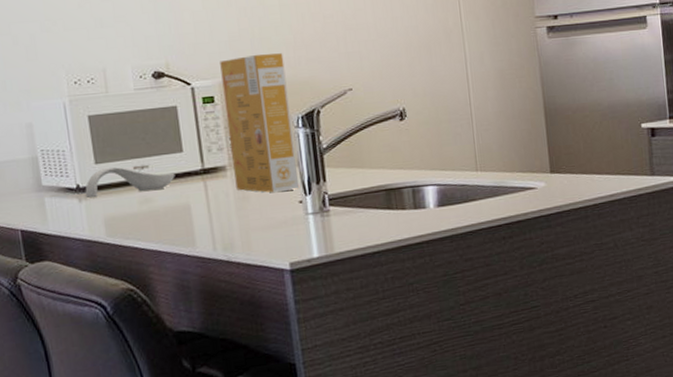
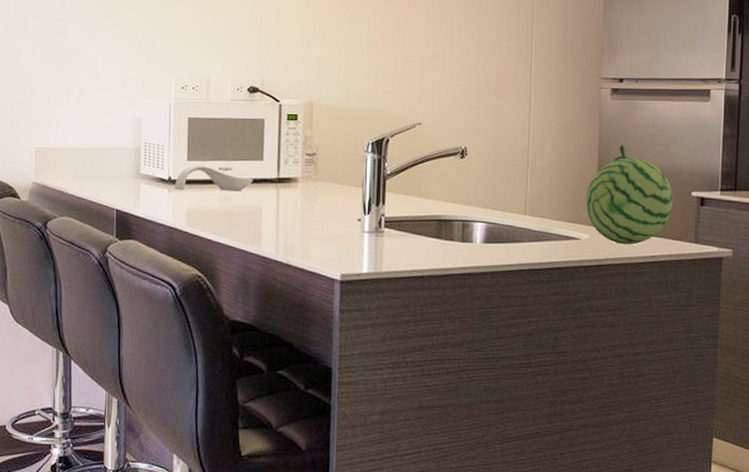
box: present [220,53,299,193] -> none [304,82,364,208]
fruit: none [535,84,625,188] -> present [585,145,673,245]

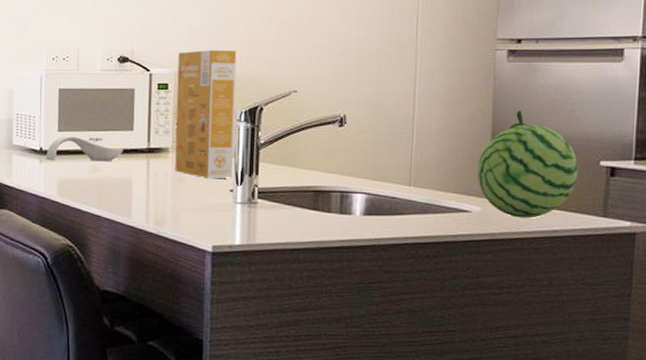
box: none [304,82,364,208] -> present [175,50,237,179]

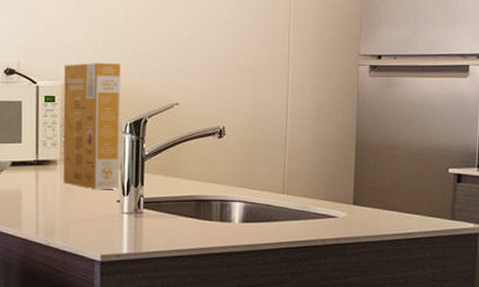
fruit: present [477,110,578,218] -> none [342,122,430,222]

